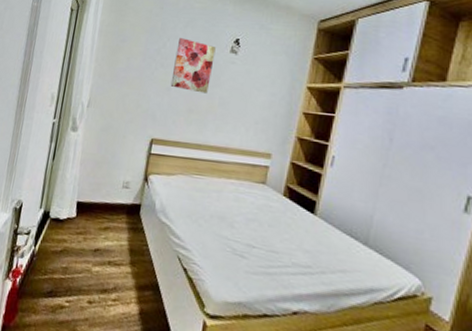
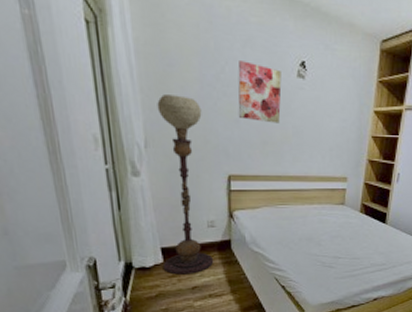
floor lamp: none [74,64,140,235] -> present [157,95,214,275]

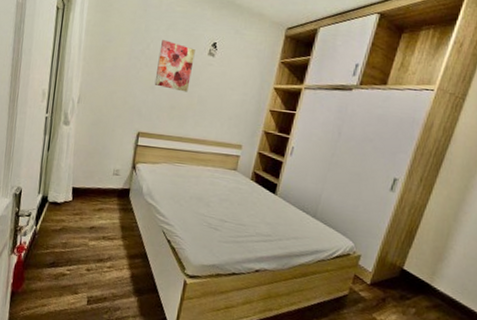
floor lamp: present [157,95,214,275] -> none [70,63,126,215]

